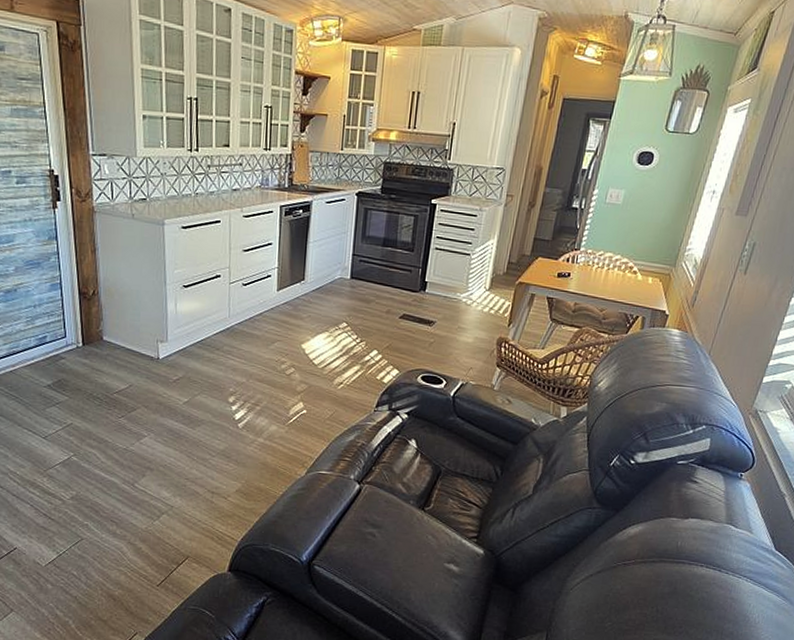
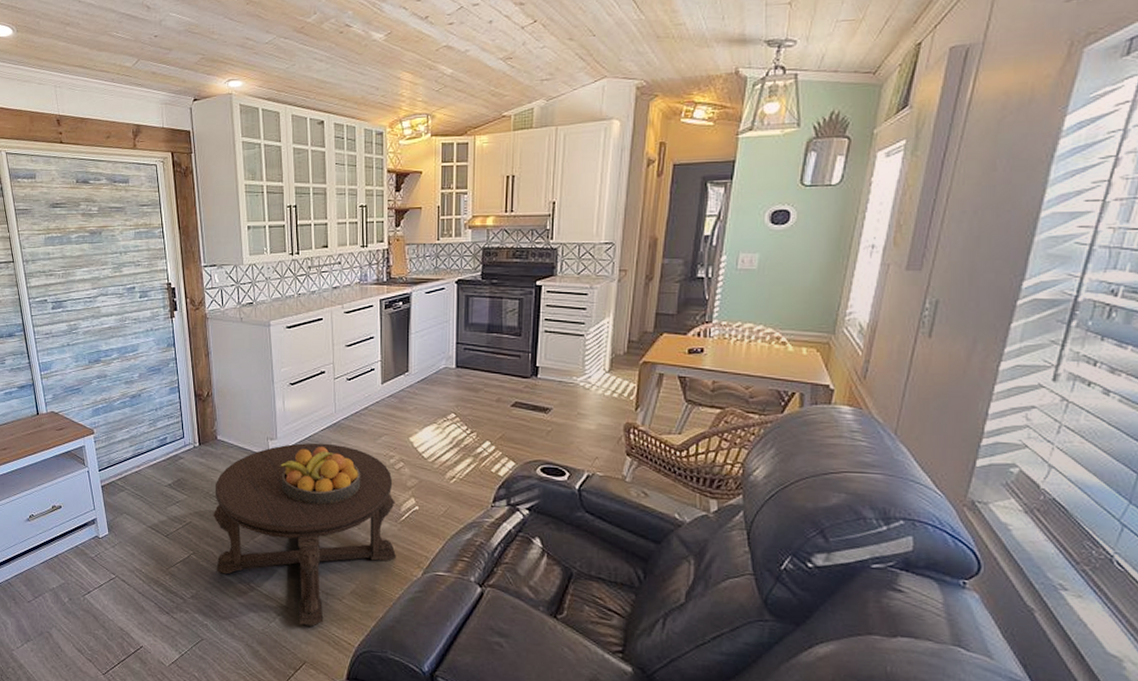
coffee table: none [96,346,284,524] -> present [213,443,396,626]
fruit bowl: none [168,350,252,408] -> present [279,447,361,505]

